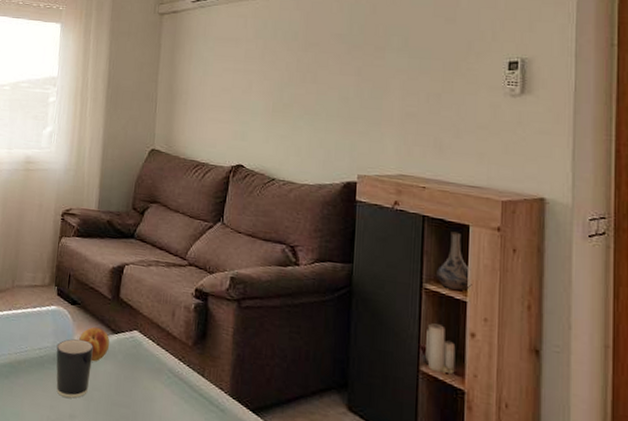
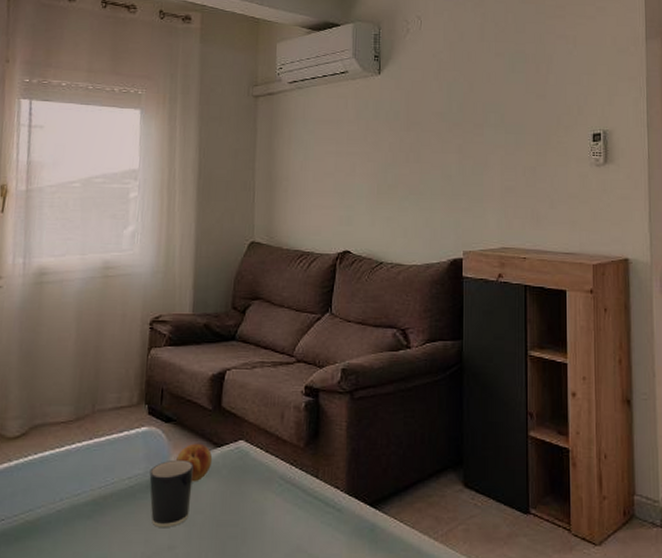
candle: present [422,321,456,374] -> none [530,386,560,435]
decorative vase: present [435,231,472,291] -> none [538,298,571,353]

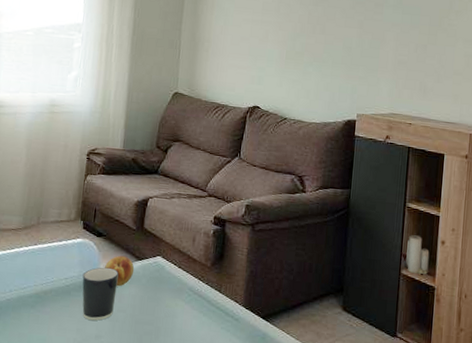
candle: none [530,386,560,435] -> present [403,233,430,274]

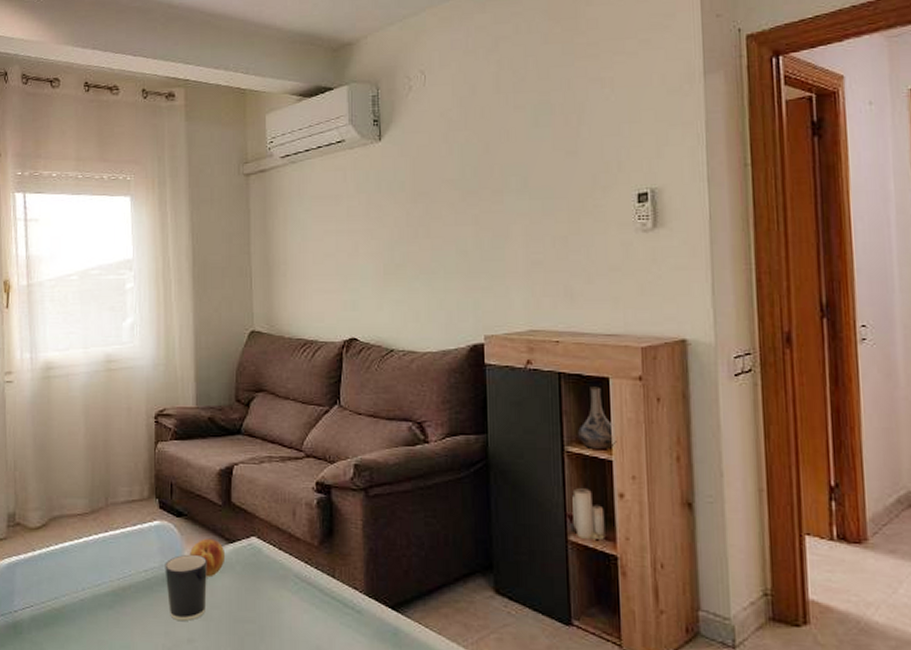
decorative vase: none [416,160,444,207] -> present [577,386,617,449]

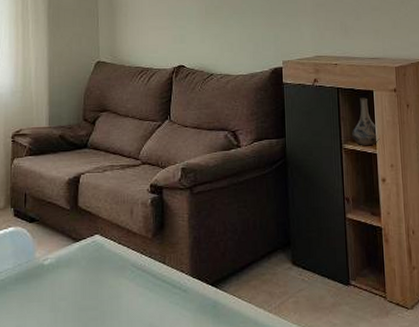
mug: present [165,554,207,621] -> none [17,254,56,314]
fruit: present [190,538,226,578] -> none [41,239,72,274]
candle: present [570,485,605,540] -> none [347,174,373,217]

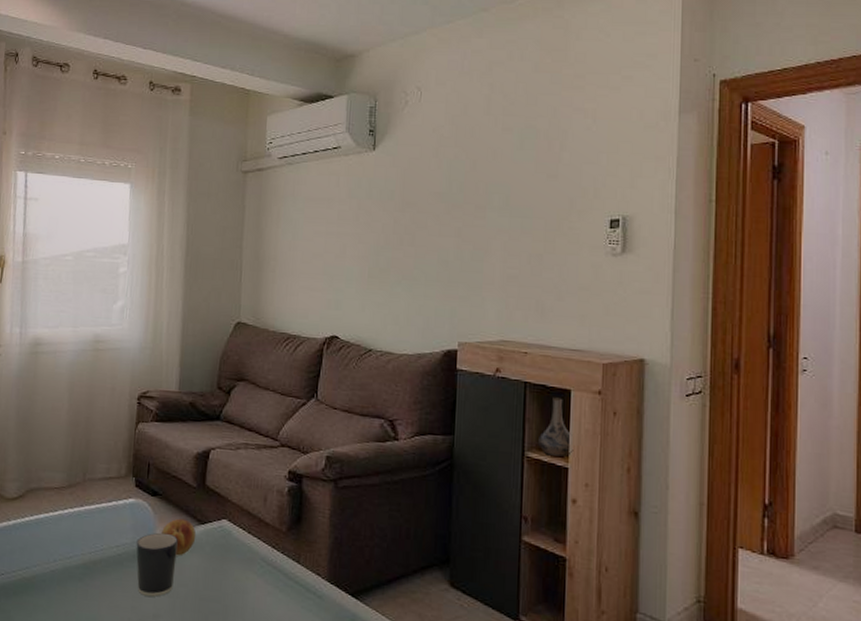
mug: none [17,254,56,314] -> present [136,532,178,597]
fruit: none [41,239,72,274] -> present [162,518,197,556]

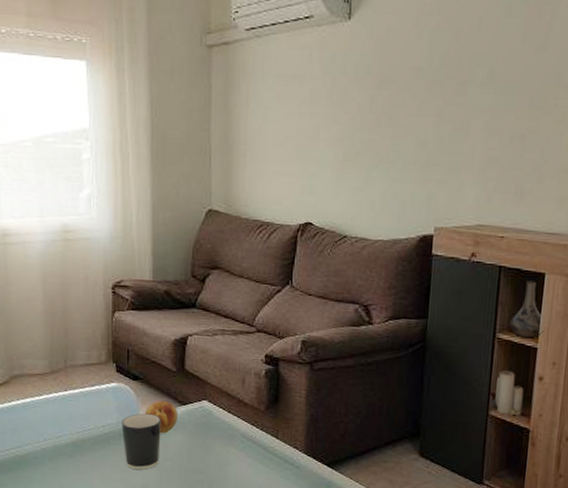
candle: none [524,489,557,542] -> present [492,368,524,415]

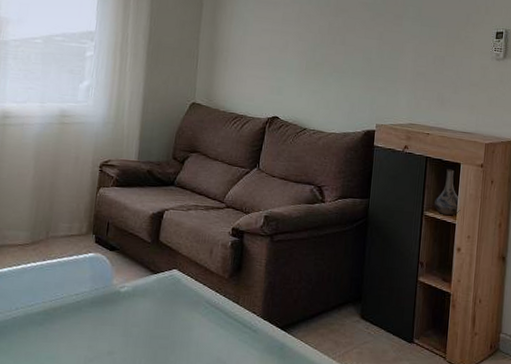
mug: present [121,413,161,470] -> none [93,281,133,337]
fruit: present [145,400,179,434] -> none [118,269,150,302]
candle: present [492,368,524,415] -> none [420,241,446,281]

